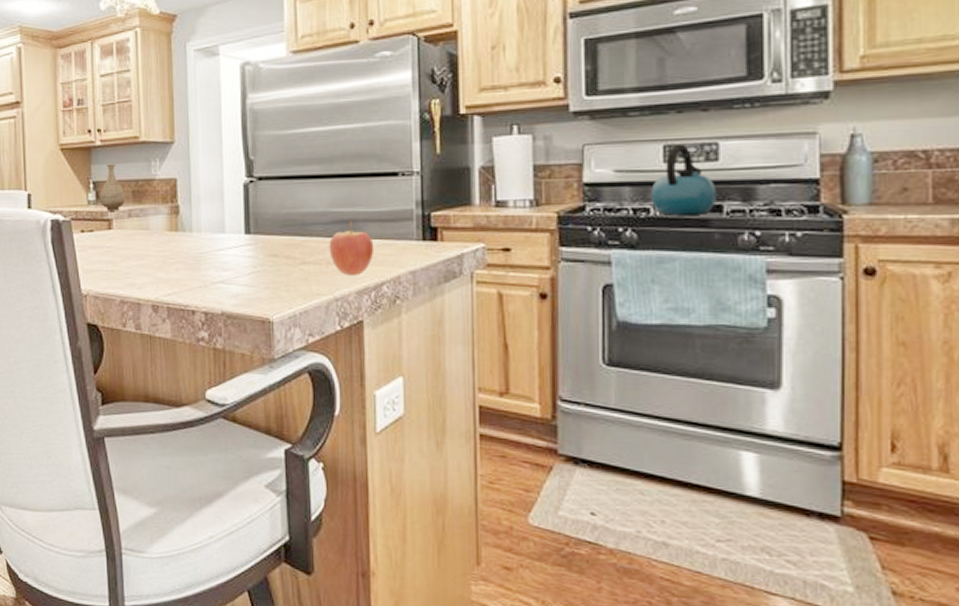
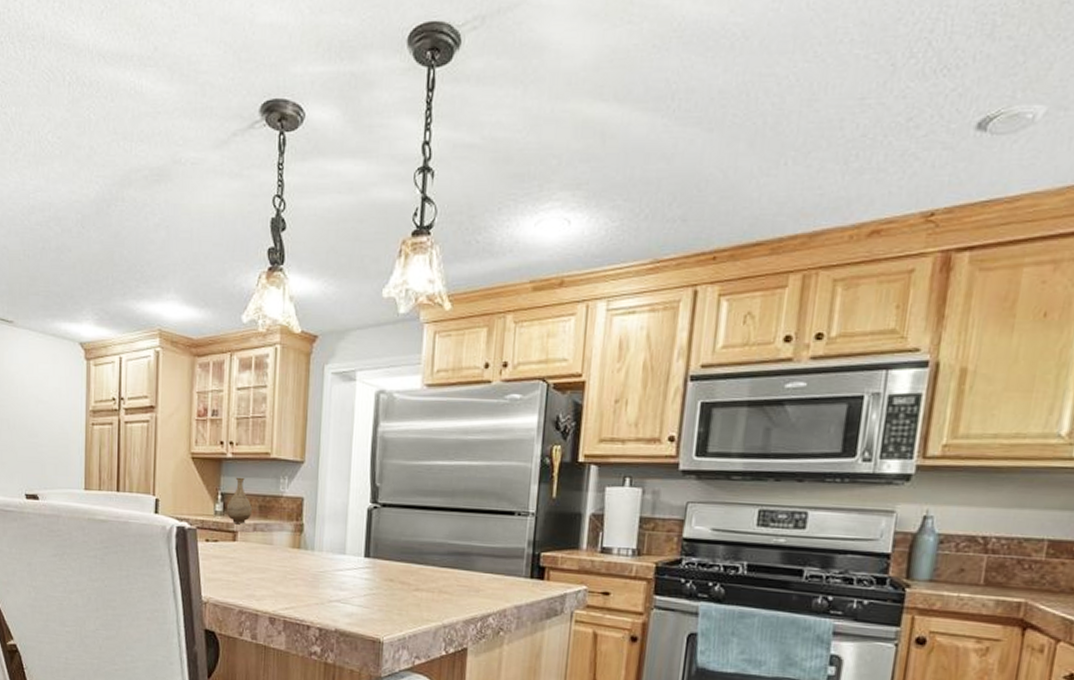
fruit: present [329,220,374,277] -> none [442,553,485,607]
kettle: present [651,145,717,215] -> none [741,511,800,577]

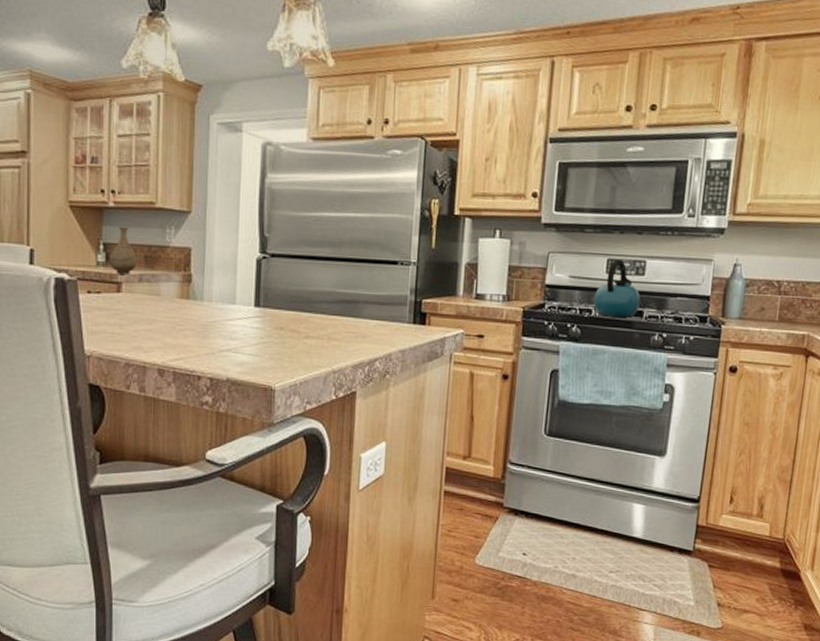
kettle: none [741,511,800,577] -> present [594,260,641,318]

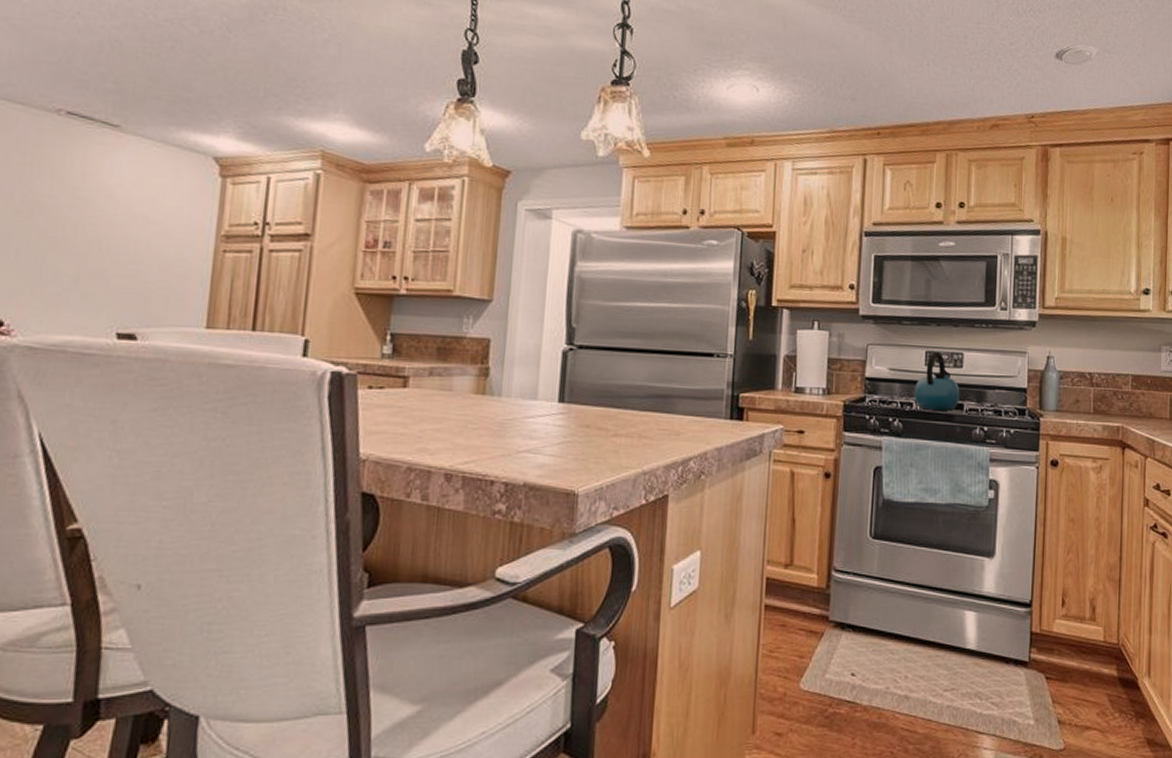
vase: present [109,226,138,274] -> none [395,315,430,368]

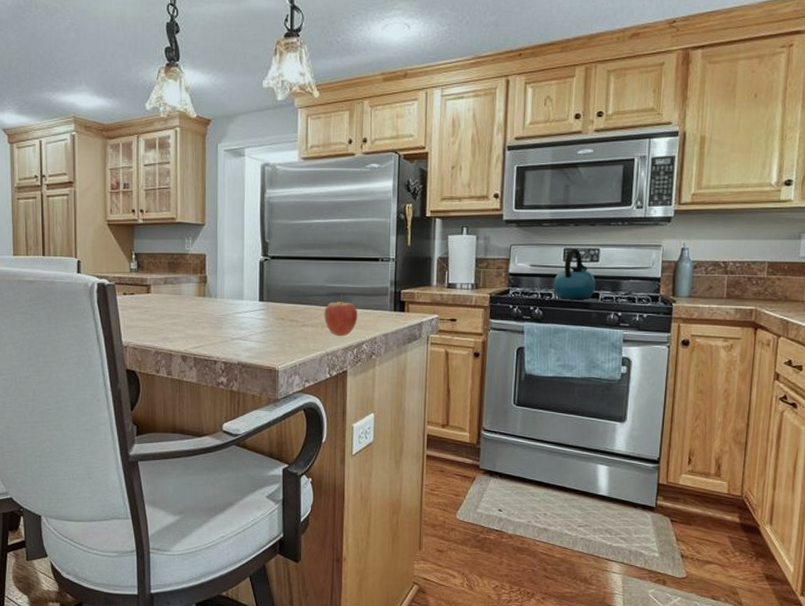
fruit: none [642,396,686,451] -> present [324,294,358,337]

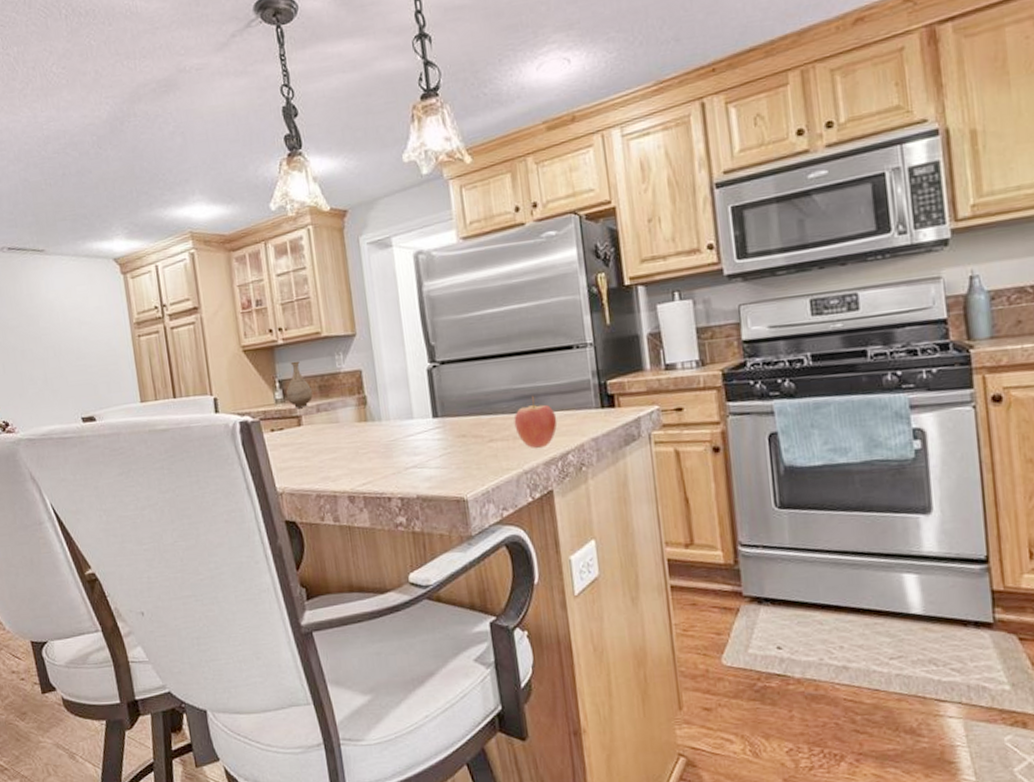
vase: none [140,239,163,278] -> present [286,360,313,408]
kettle: present [553,249,596,300] -> none [803,298,861,364]

